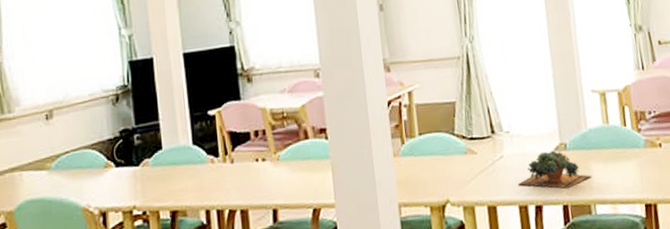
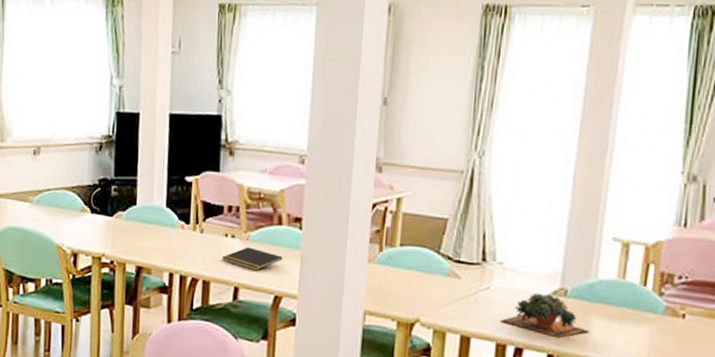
notepad: none [256,166,315,190] -> present [222,247,283,271]

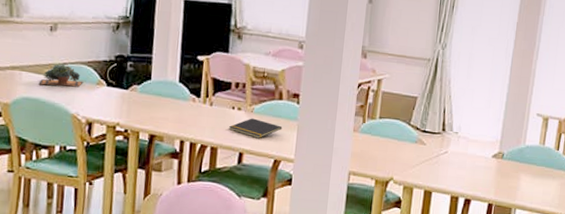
succulent plant: none [23,190,68,215] -> present [38,64,84,87]
succulent plant: present [499,293,589,339] -> none [454,156,518,191]

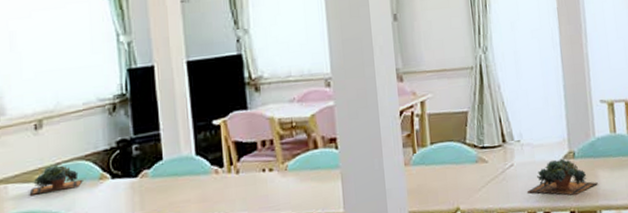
notepad: present [229,118,283,139] -> none [263,176,324,200]
succulent plant: none [454,156,518,191] -> present [526,158,598,196]

